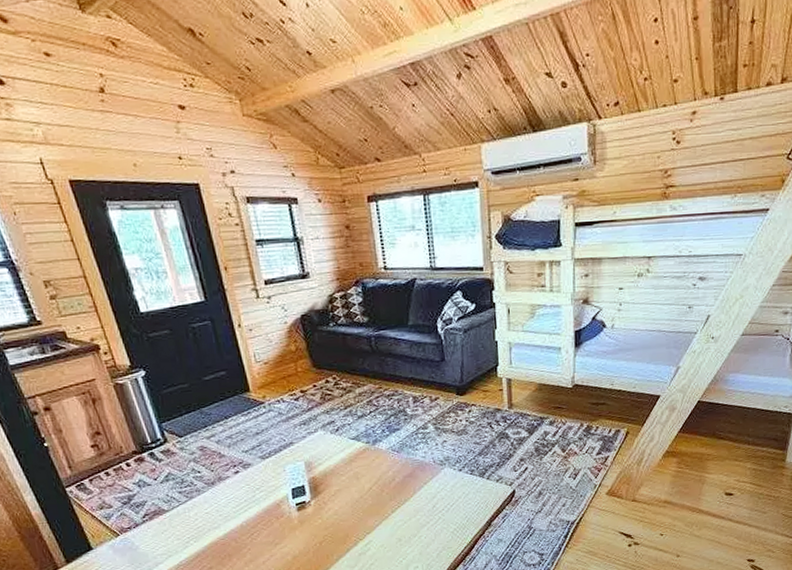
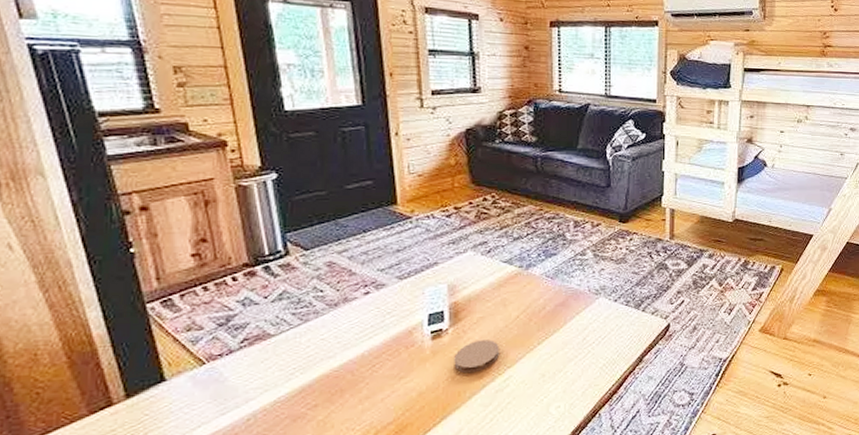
coaster: none [319,509,358,539] -> present [454,339,499,374]

